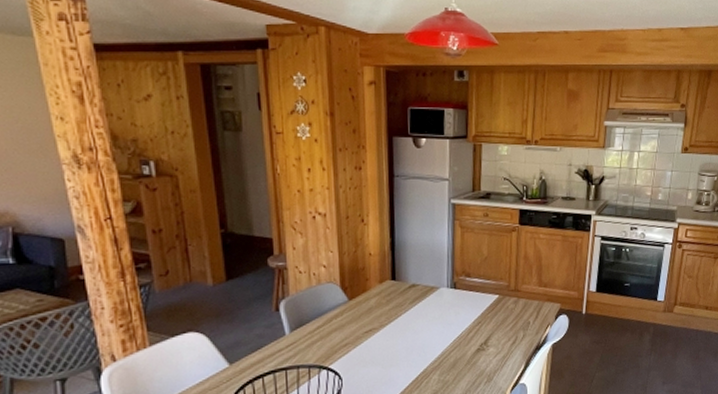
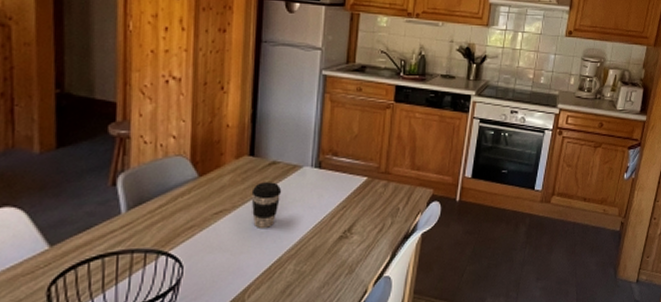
coffee cup: none [395,303,423,344] -> present [251,182,282,228]

